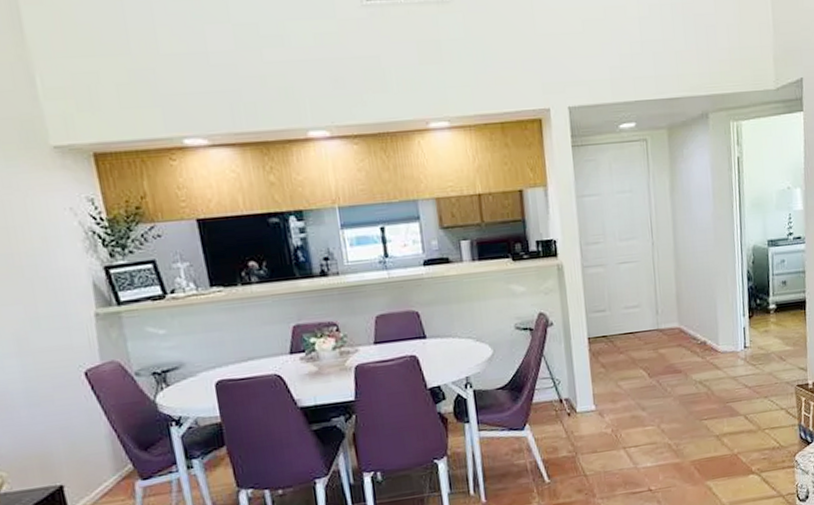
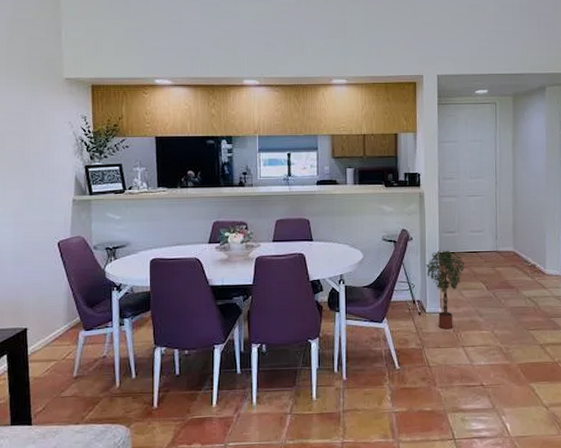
potted tree: none [572,333,620,430] -> present [426,250,465,330]

